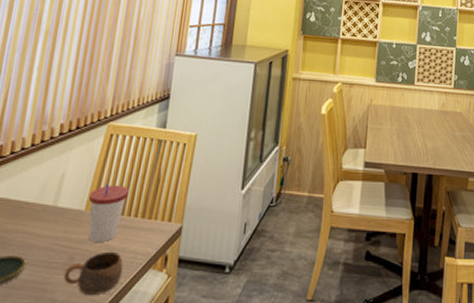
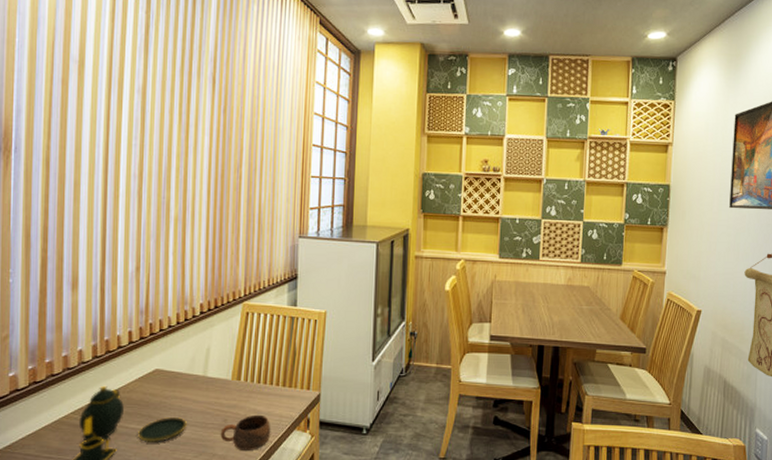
cup: present [88,183,129,242] -> none [233,356,268,407]

